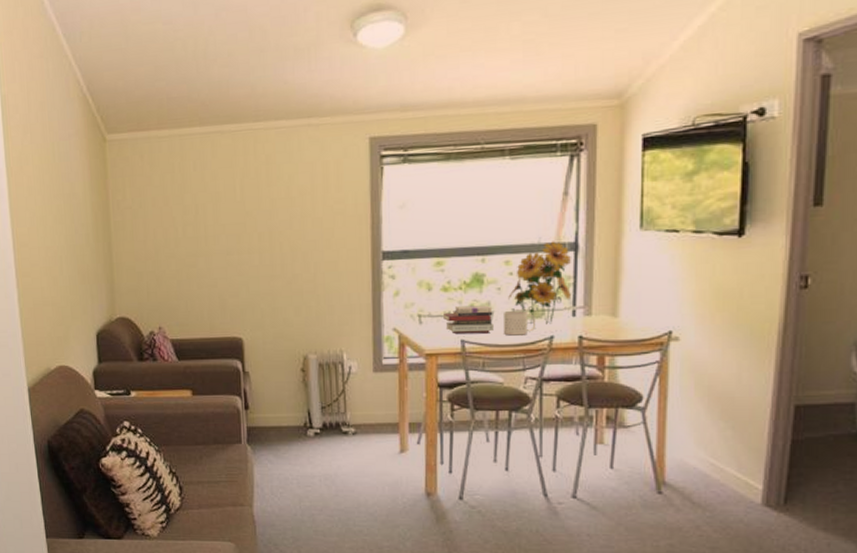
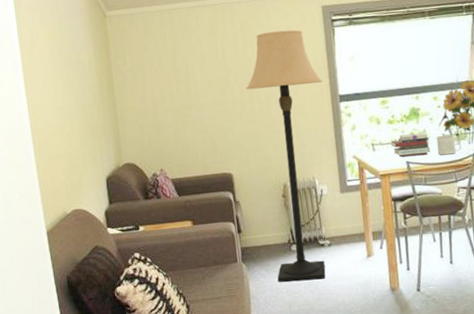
lamp: none [266,166,363,473] -> present [245,29,326,282]

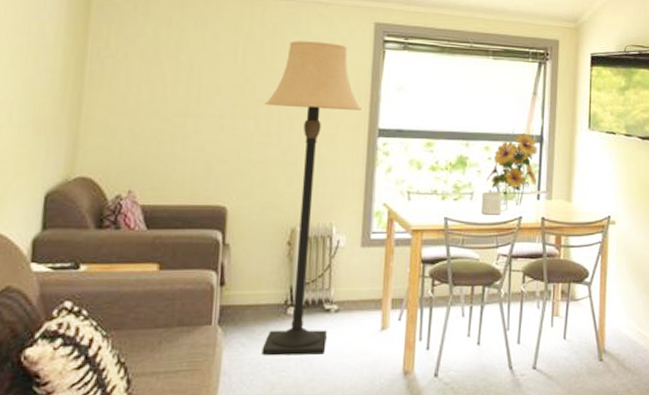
books: present [391,132,431,157] -> none [430,185,474,212]

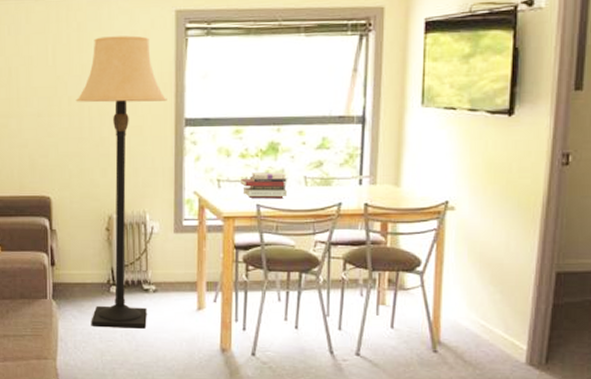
books: none [430,185,474,212] -> present [241,172,288,199]
mug: present [482,193,509,215] -> none [296,178,326,201]
flower bouquet: present [486,133,537,206] -> none [301,114,359,192]

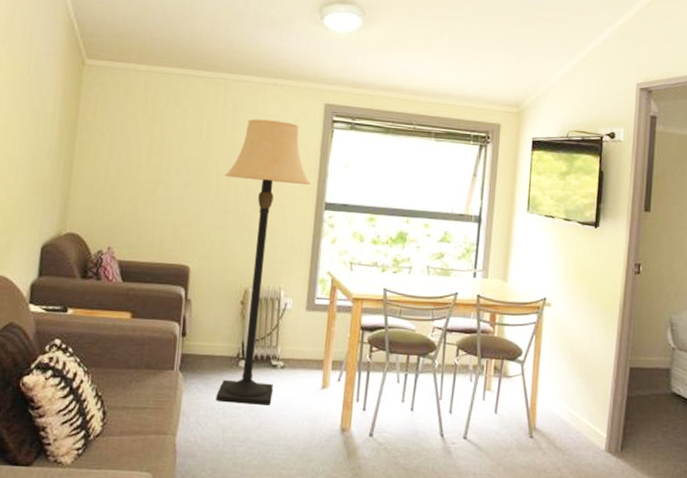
books: present [241,172,288,199] -> none [371,258,412,285]

